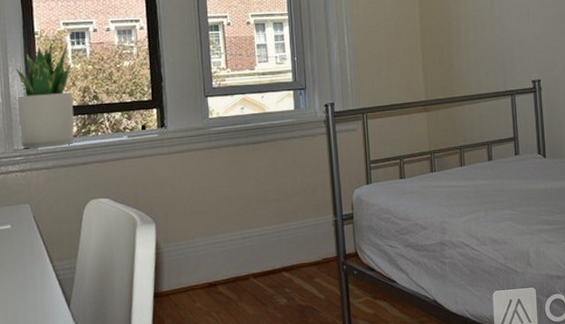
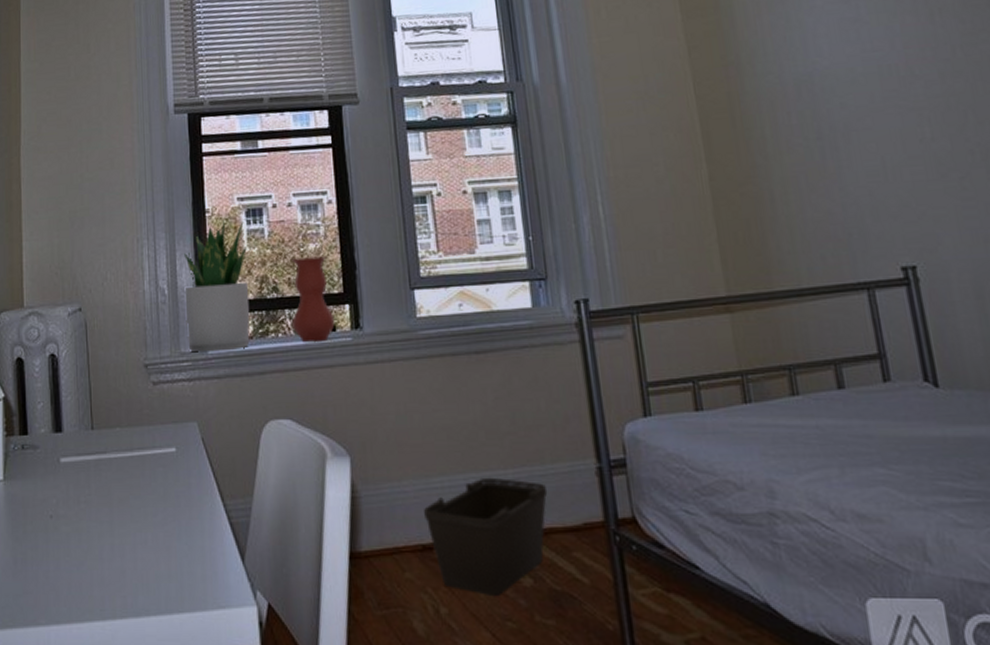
vase: none [109,71,145,140] -> present [291,256,335,343]
bicycle basket: none [211,232,300,313] -> present [424,477,548,595]

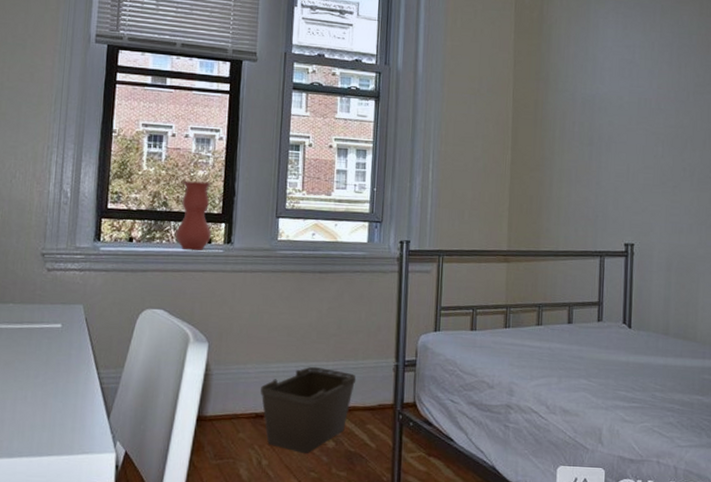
planter: present [184,220,250,353] -> none [83,141,146,250]

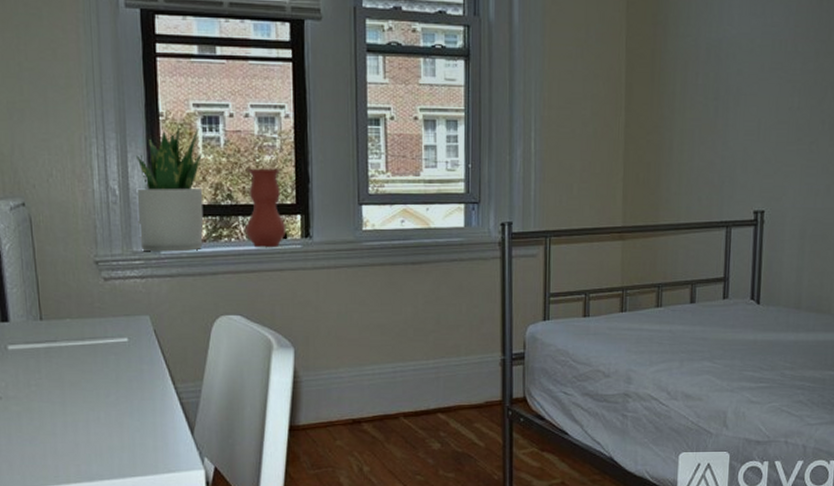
planter: none [83,141,146,250] -> present [136,125,204,252]
bicycle basket: present [261,366,357,453] -> none [356,366,460,457]

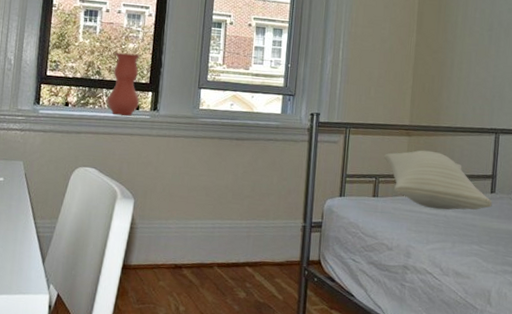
planter: present [136,125,204,252] -> none [24,15,82,113]
pillow: none [594,255,726,324] -> present [384,150,493,210]

